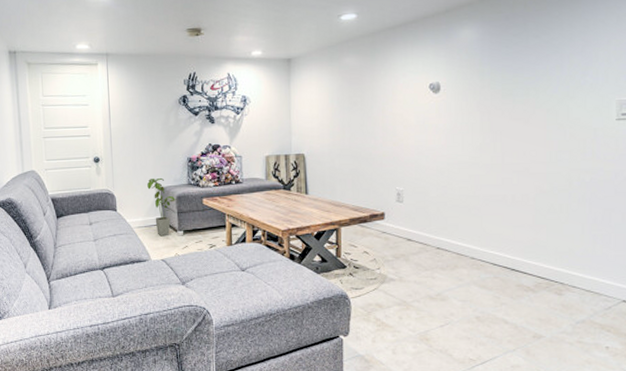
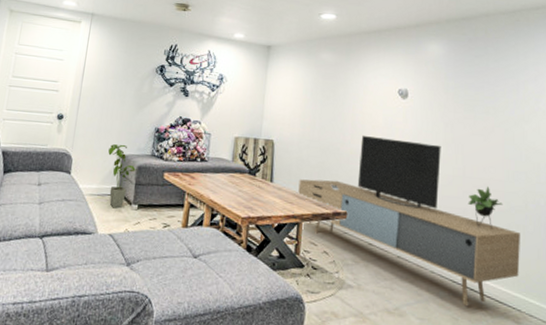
media console: none [334,135,563,284] -> present [298,136,520,306]

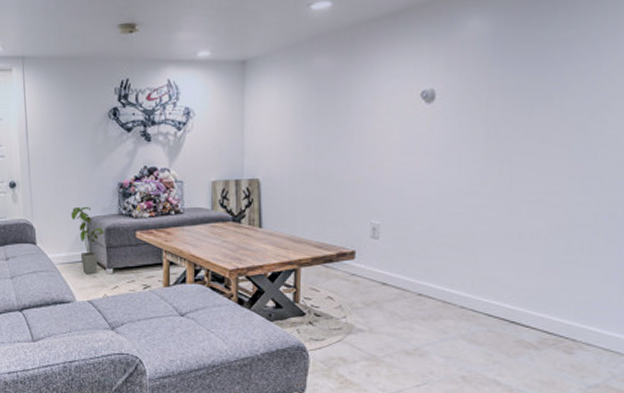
media console: present [298,136,520,306] -> none [293,156,584,340]

